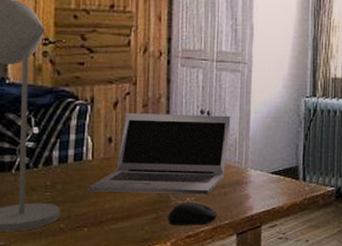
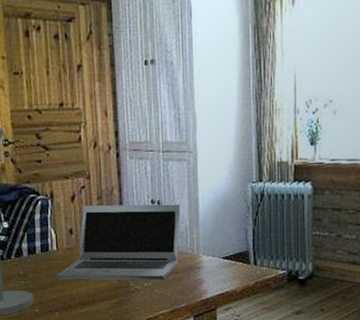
computer mouse: present [168,202,218,225] -> none [129,287,175,309]

